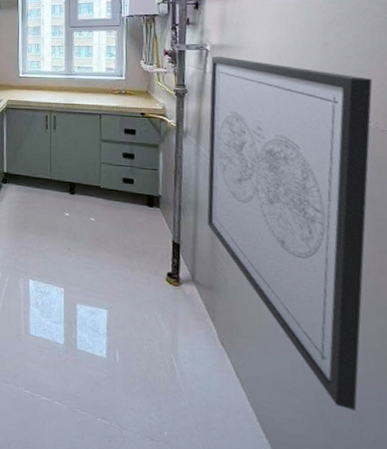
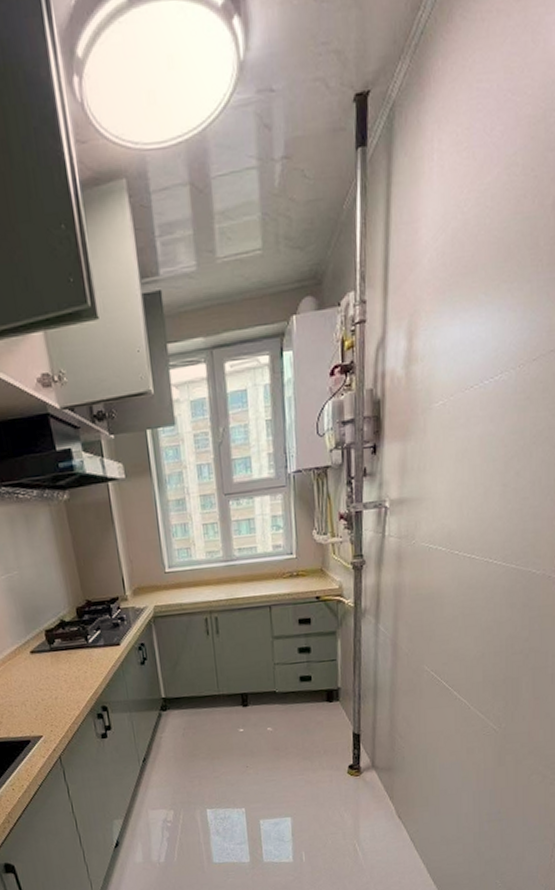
wall art: present [206,57,373,411] -> none [385,513,544,841]

